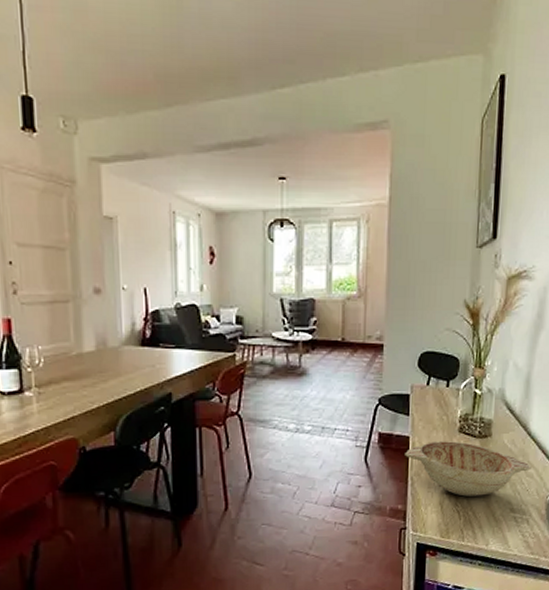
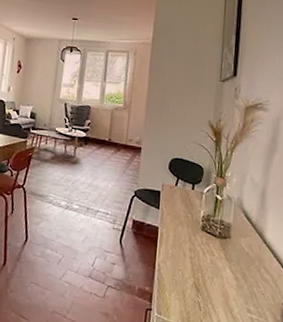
decorative bowl: present [405,441,532,497] -> none [154,234,267,292]

